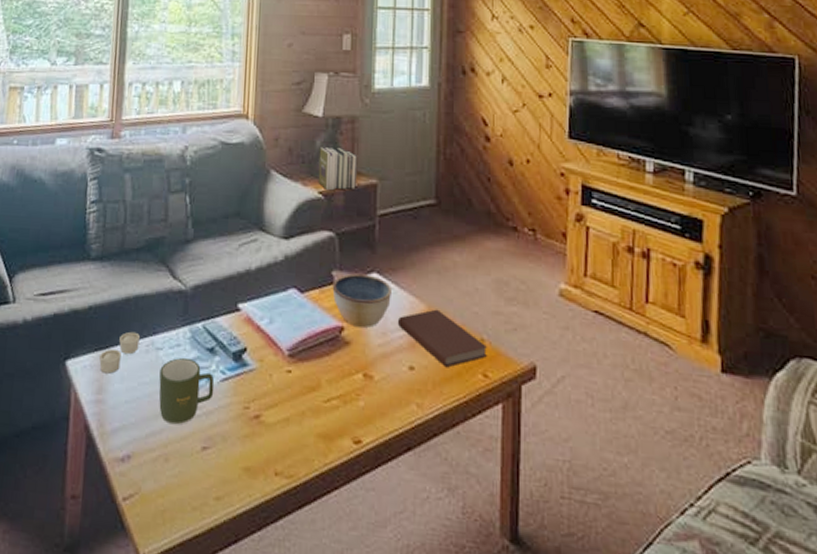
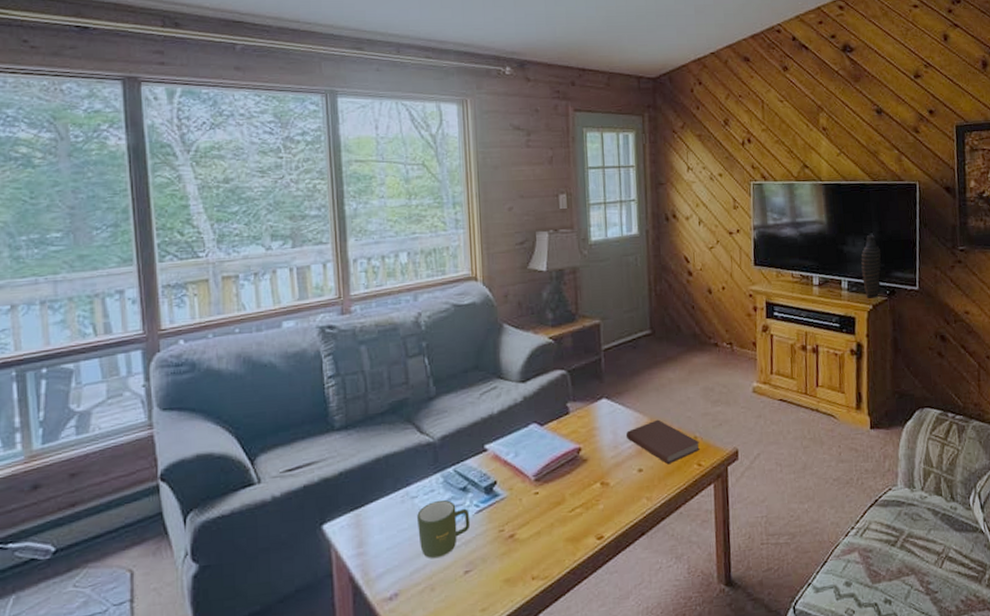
candle: present [99,331,140,374] -> none [356,487,394,529]
books: present [318,146,357,191] -> none [546,295,582,335]
bowl: present [332,273,391,328] -> none [568,401,619,446]
decorative vase: none [713,117,743,199] -> present [861,235,882,299]

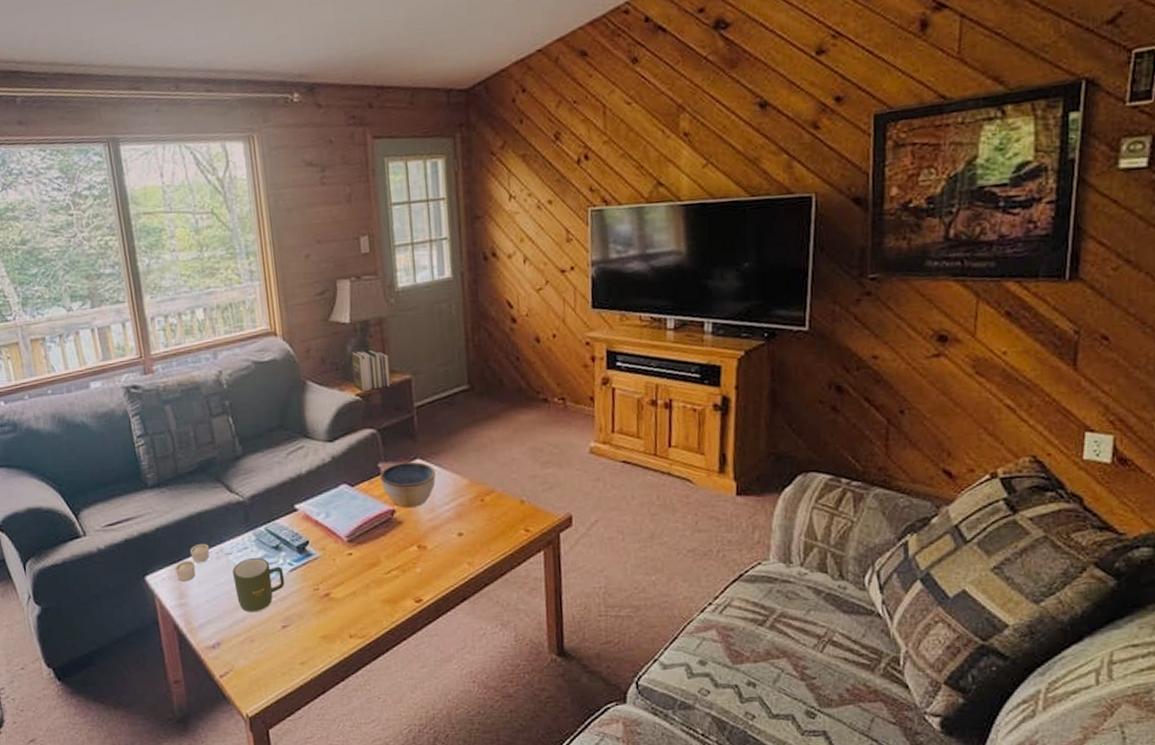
candle: none [356,487,394,529] -> present [175,543,210,581]
books: none [546,295,582,335] -> present [351,349,391,392]
bowl: none [568,401,619,446] -> present [379,461,436,508]
book: present [625,419,700,465] -> none [443,481,527,529]
decorative vase: present [861,235,882,299] -> none [731,265,759,343]

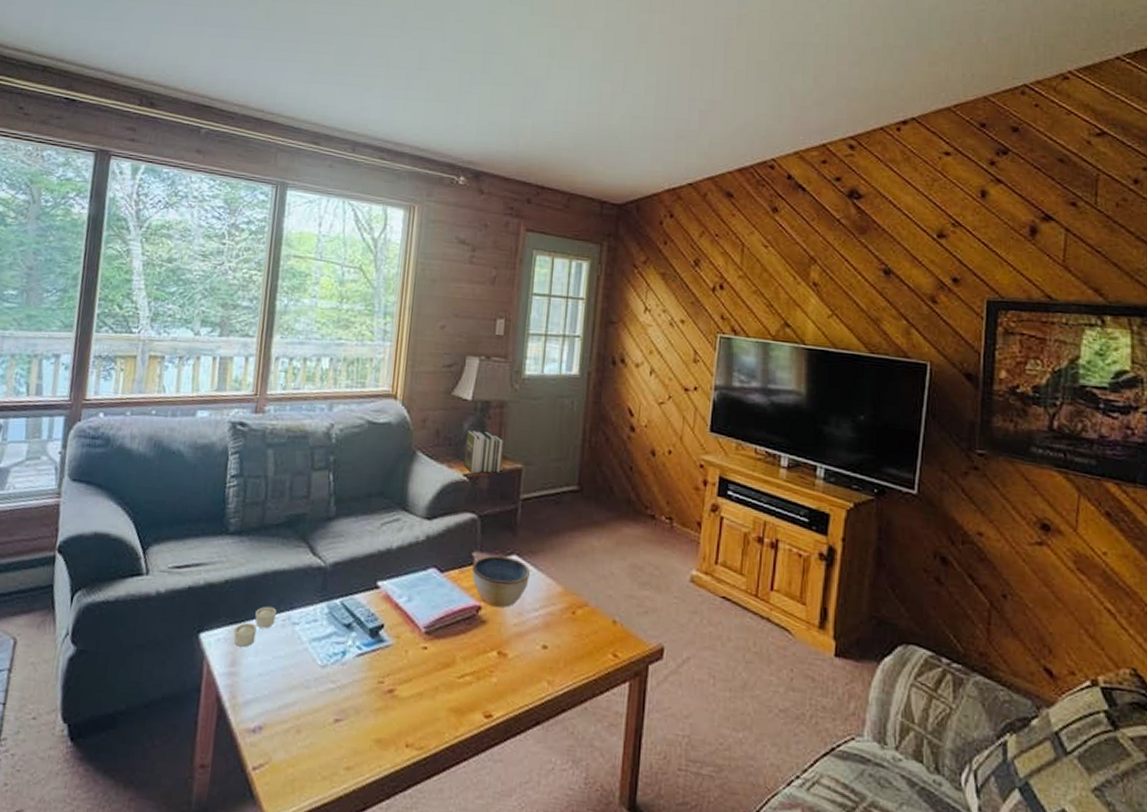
mug: present [232,557,285,613] -> none [293,632,350,698]

